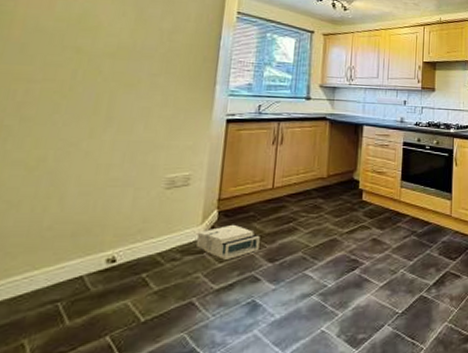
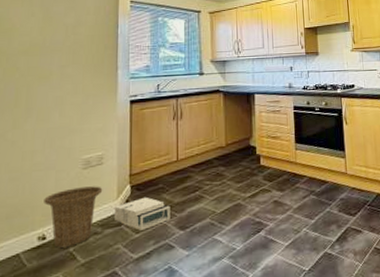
basket: none [117,208,187,272] -> present [44,186,103,248]

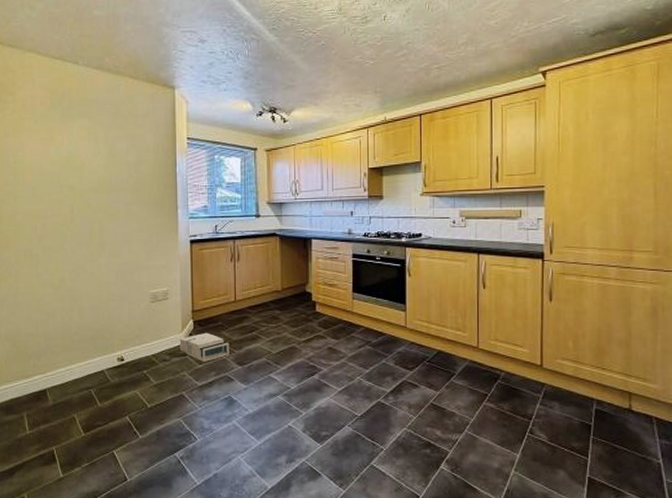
basket: present [44,186,103,248] -> none [120,318,169,369]

